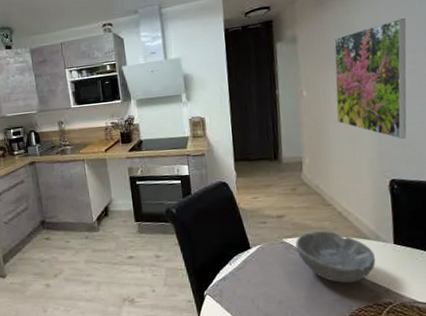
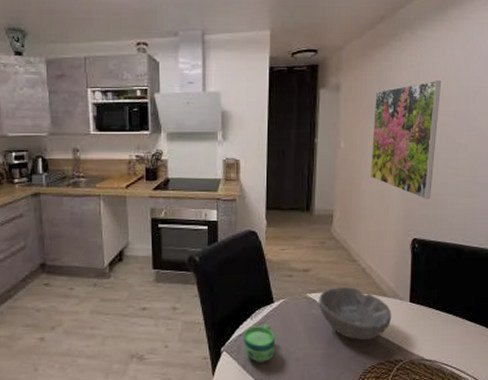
cup: none [224,268,257,306] -> present [244,323,276,363]

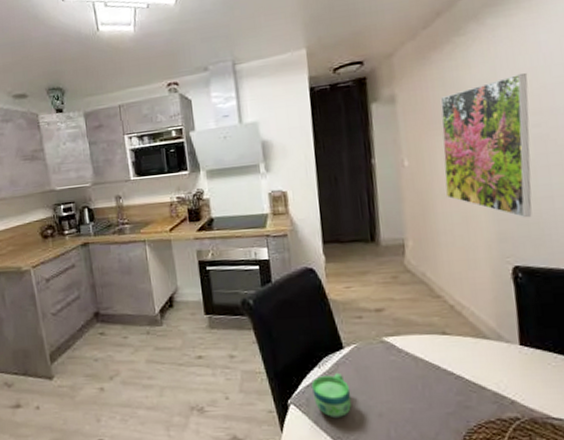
bowl: present [319,287,392,340] -> none [398,328,498,392]

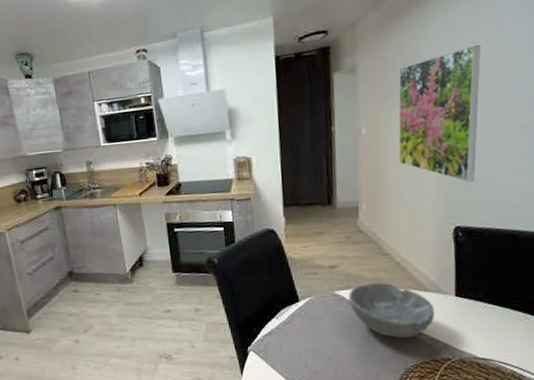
cup: present [312,372,352,419] -> none [270,322,305,363]
bowl: none [398,328,498,392] -> present [348,282,435,338]

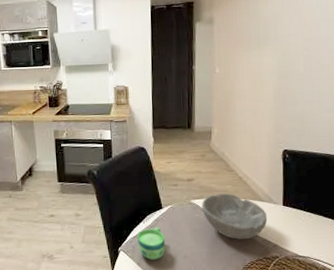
cup: none [270,322,305,363] -> present [137,226,166,261]
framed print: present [398,45,481,183] -> none [242,10,304,116]

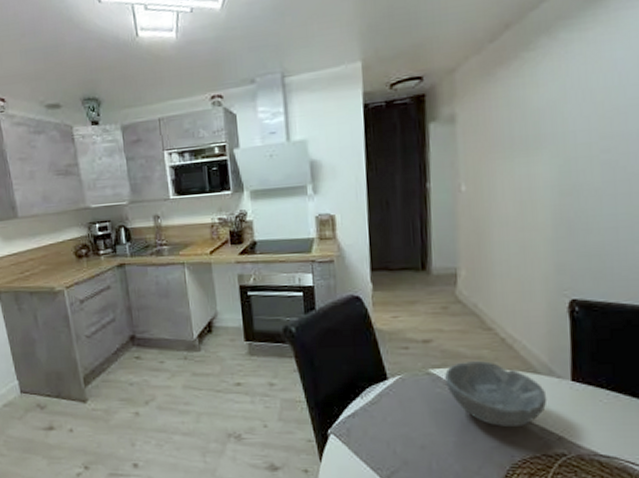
cup: present [137,226,166,261] -> none [353,403,394,450]

